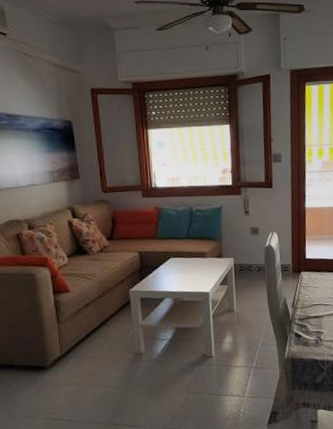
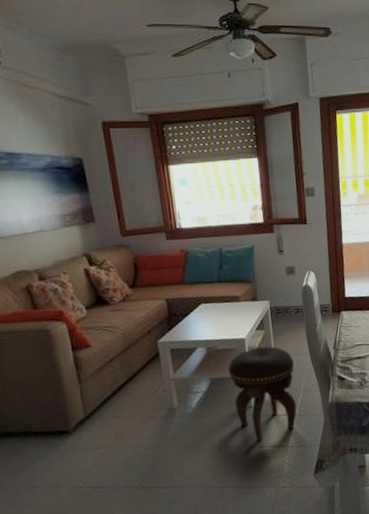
footstool: none [192,300,255,389] -> present [228,346,297,441]

